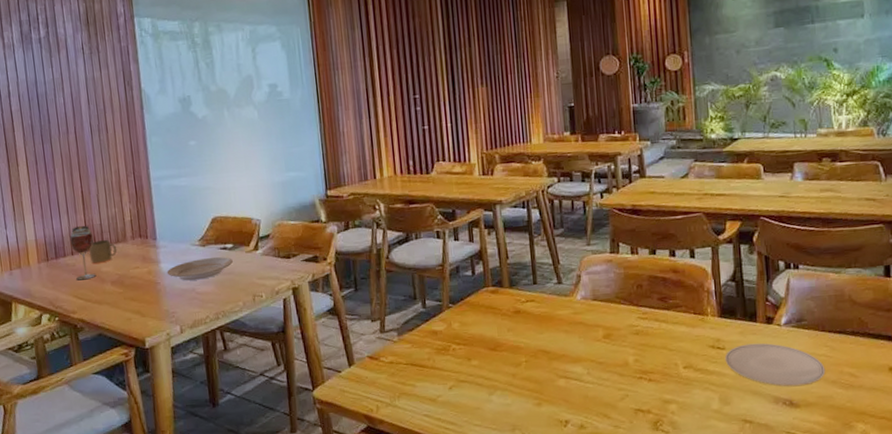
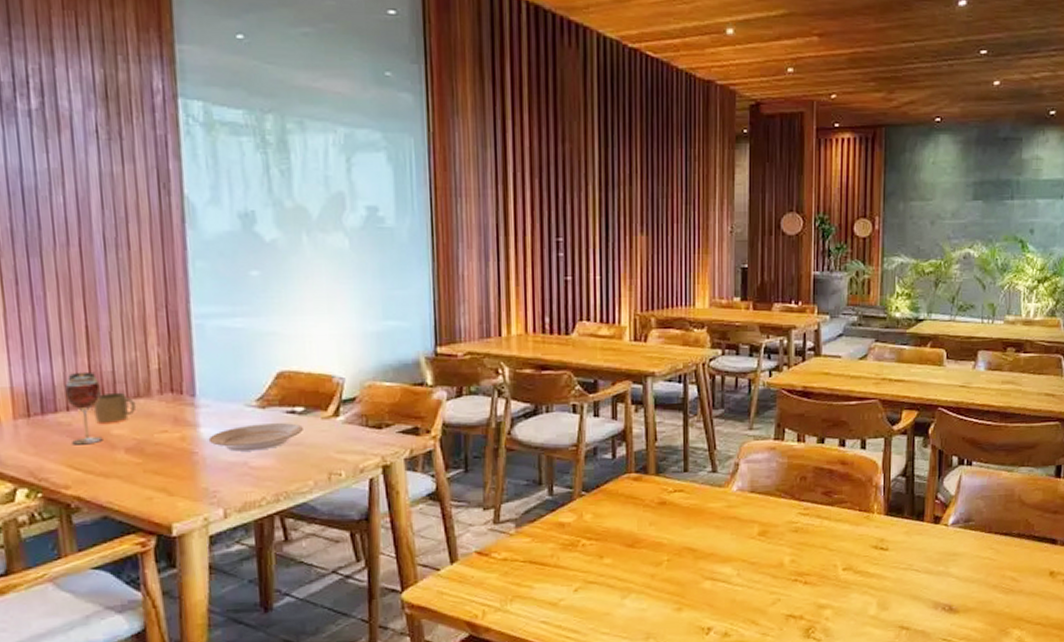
plate: present [725,343,826,387] -> none [887,544,988,592]

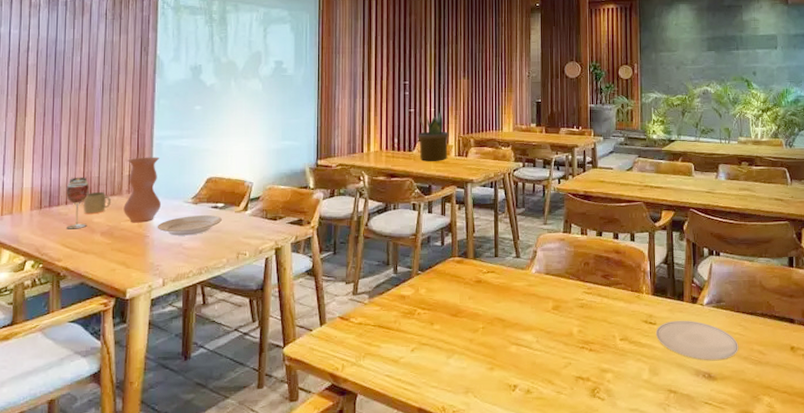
vase: none [155,343,213,435] -> present [123,157,162,223]
planter: none [577,279,621,348] -> present [418,111,449,161]
plate: none [887,544,988,592] -> present [655,320,739,361]

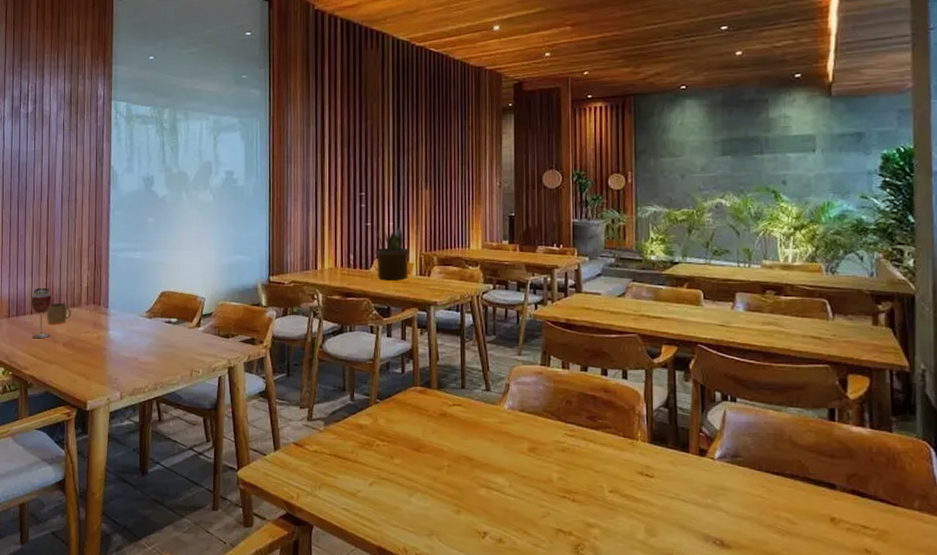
vase: present [123,157,162,223] -> none [83,269,118,335]
plate: present [157,215,222,236] -> none [114,330,175,350]
plate: present [655,320,739,361] -> none [653,474,761,527]

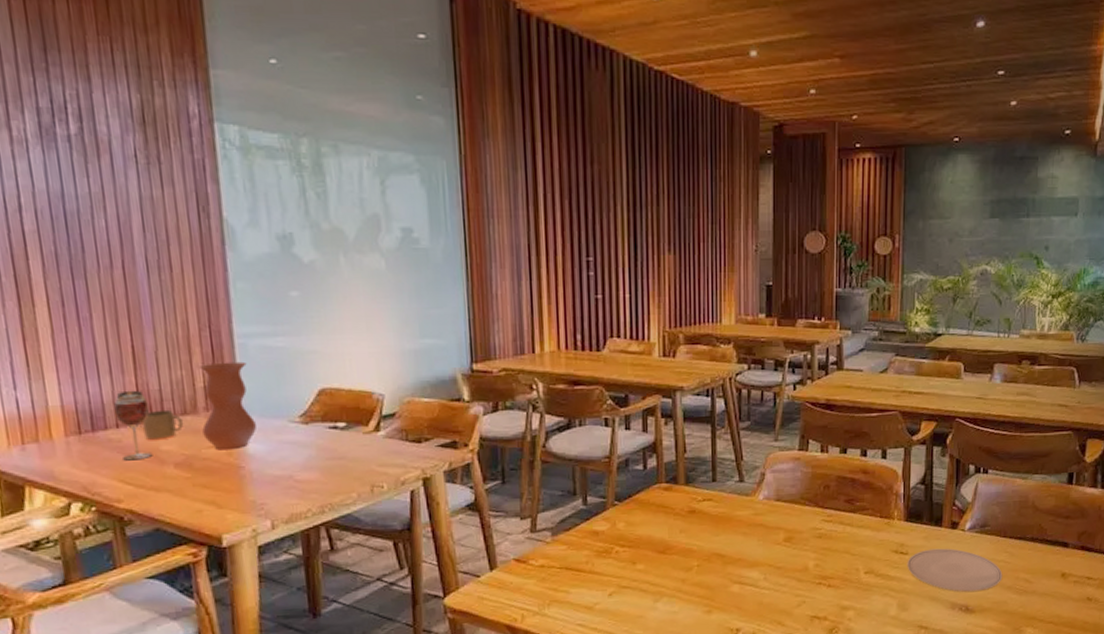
vase: none [83,269,118,335] -> present [199,361,257,451]
planter: present [375,225,409,280] -> none [607,297,650,364]
plate: none [653,474,761,527] -> present [907,548,1003,593]

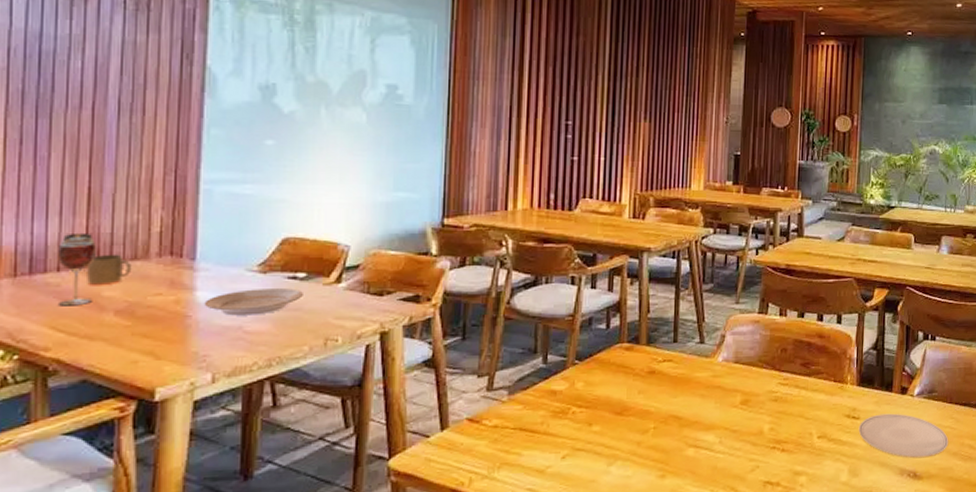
vase: present [199,361,257,451] -> none [151,207,212,298]
plate: none [254,438,346,466] -> present [204,288,303,316]

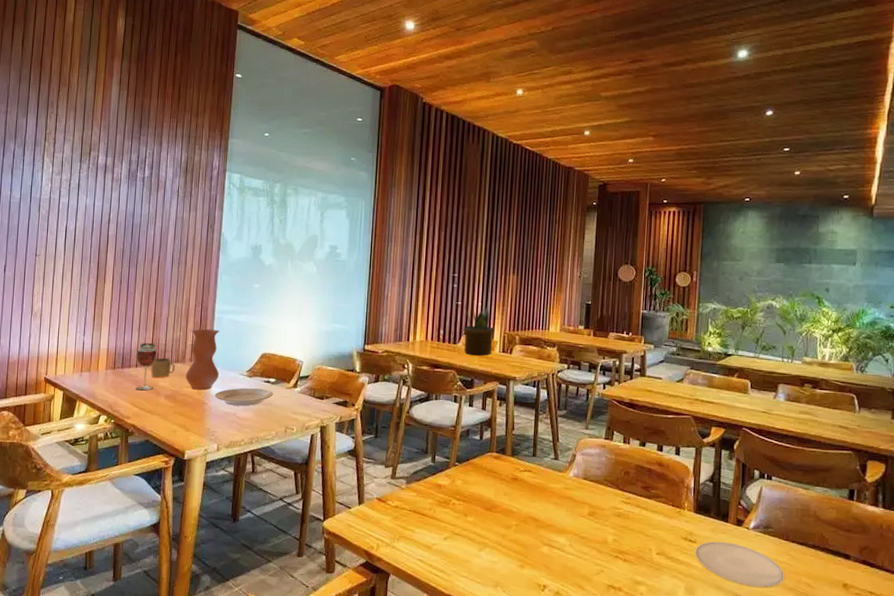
vase: none [151,207,212,298] -> present [186,328,220,391]
planter: none [581,161,622,224] -> present [463,306,495,356]

